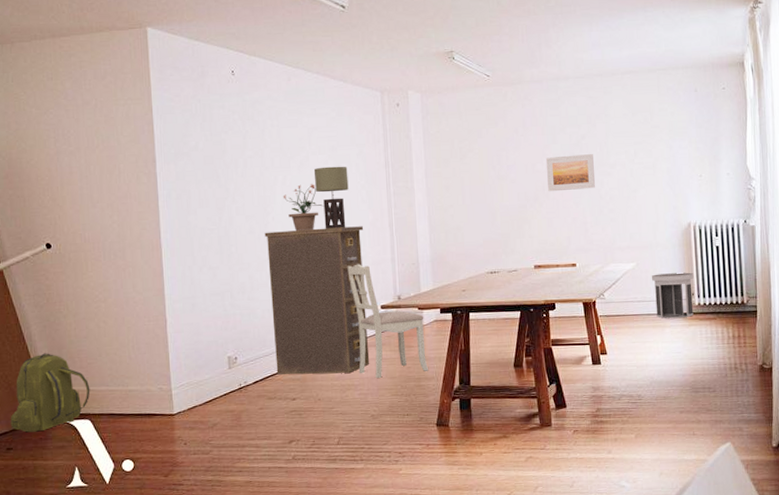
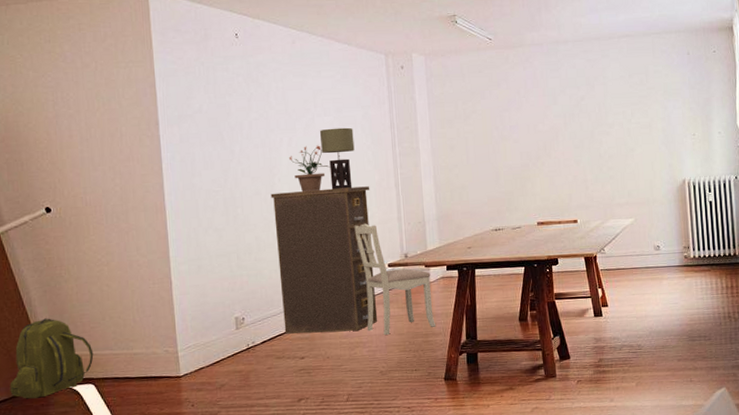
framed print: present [545,154,595,192] -> none [547,114,594,151]
trash can: present [651,272,694,319] -> none [649,226,689,271]

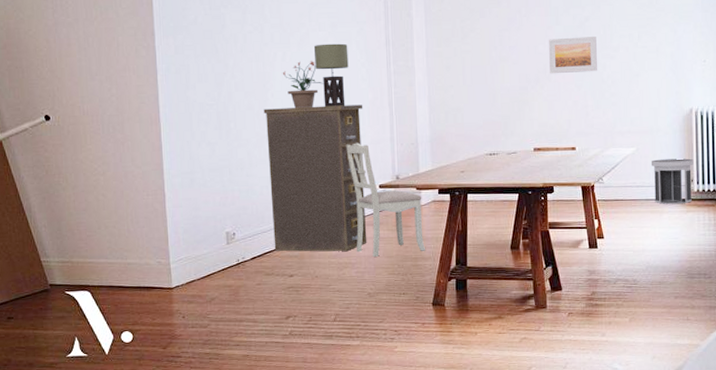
backpack: present [9,318,94,399] -> none [10,224,90,302]
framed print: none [547,114,594,151] -> present [548,37,597,74]
trash can: none [649,226,689,271] -> present [651,158,694,204]

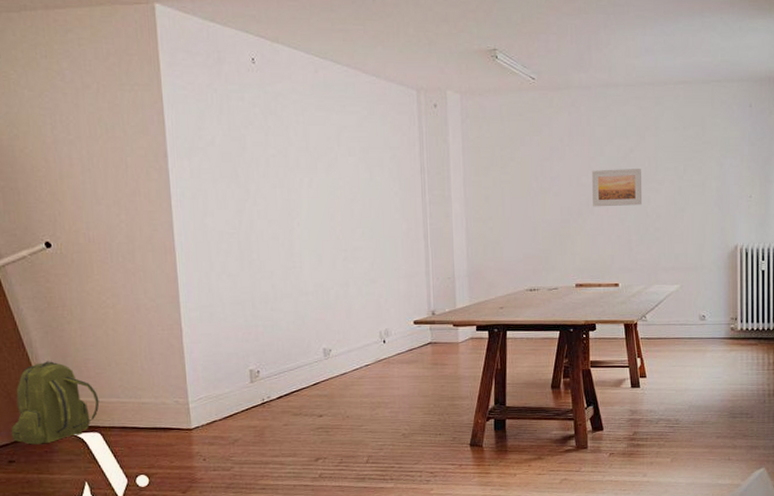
backpack: none [10,224,90,302] -> present [11,361,100,445]
filing cabinet: present [263,105,367,252] -> none [289,236,402,391]
potted plant: present [282,61,323,109] -> none [309,188,353,239]
table lamp: present [313,43,349,107] -> none [343,170,381,238]
dining chair: present [346,142,425,257] -> none [378,276,462,396]
trash can: present [651,158,694,204] -> none [694,296,738,343]

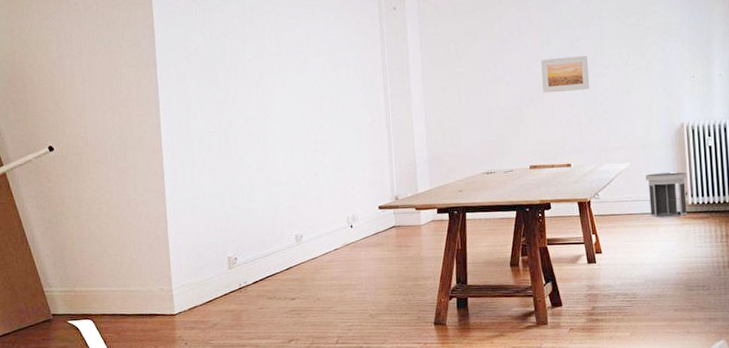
backpack: present [11,361,100,445] -> none [13,254,92,333]
trash can: none [694,296,738,343] -> present [645,172,687,218]

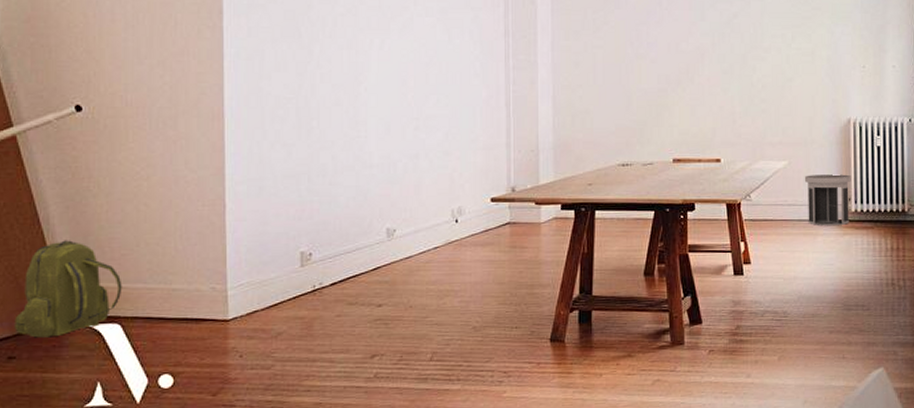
backpack: none [13,254,92,333] -> present [14,240,122,338]
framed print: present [540,56,589,93] -> none [691,35,746,76]

